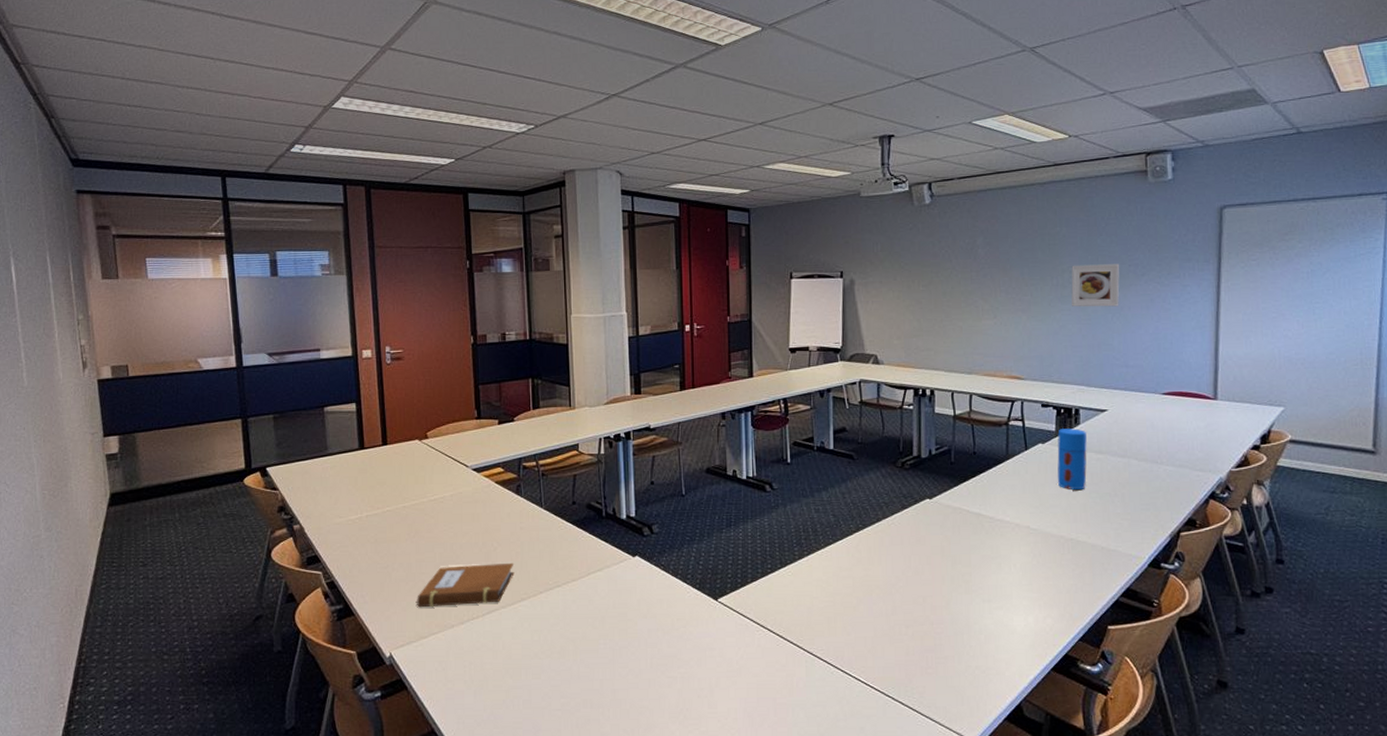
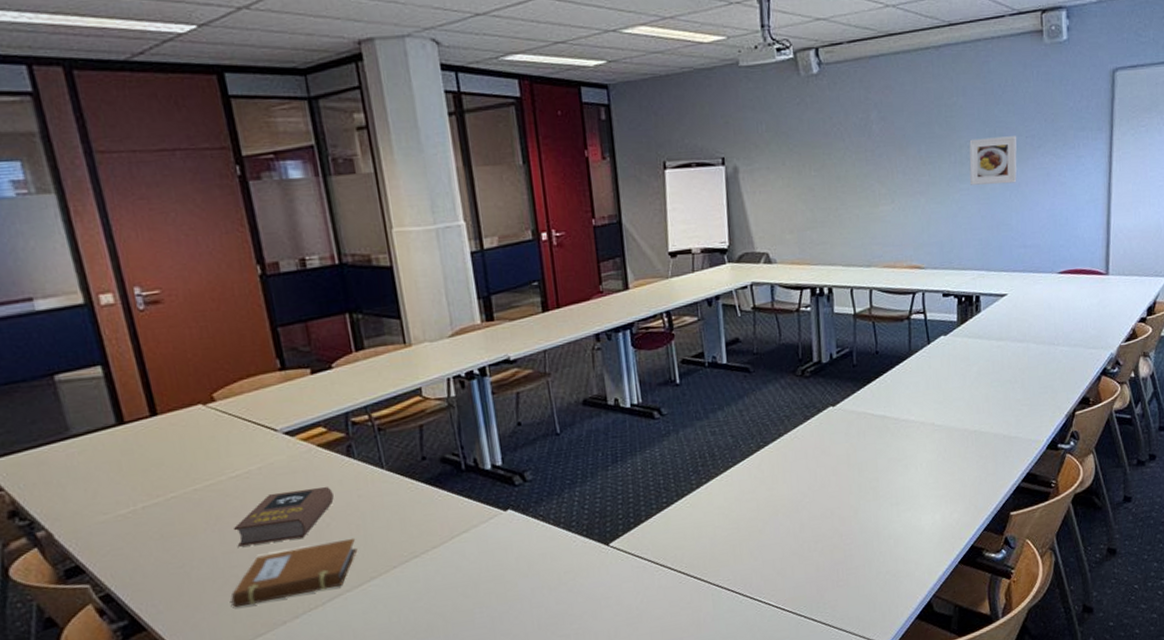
book: none [427,516,502,558] -> present [234,486,334,547]
thermos: present [1057,428,1087,491] -> none [959,316,988,381]

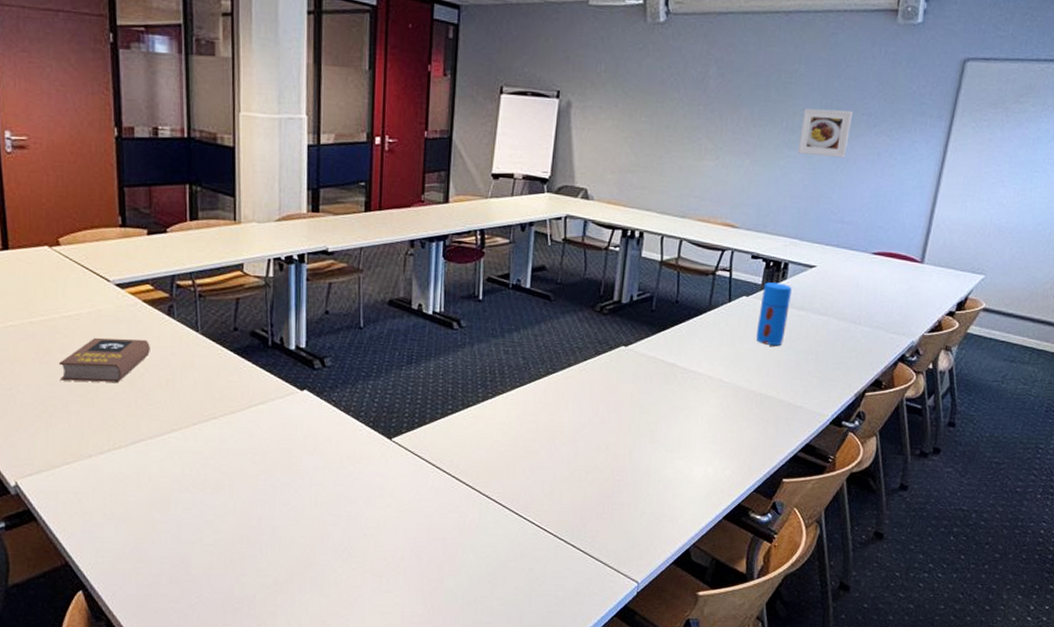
notebook: present [231,537,358,608] -> none [47,390,164,435]
thermos: none [959,316,988,381] -> present [756,282,792,346]

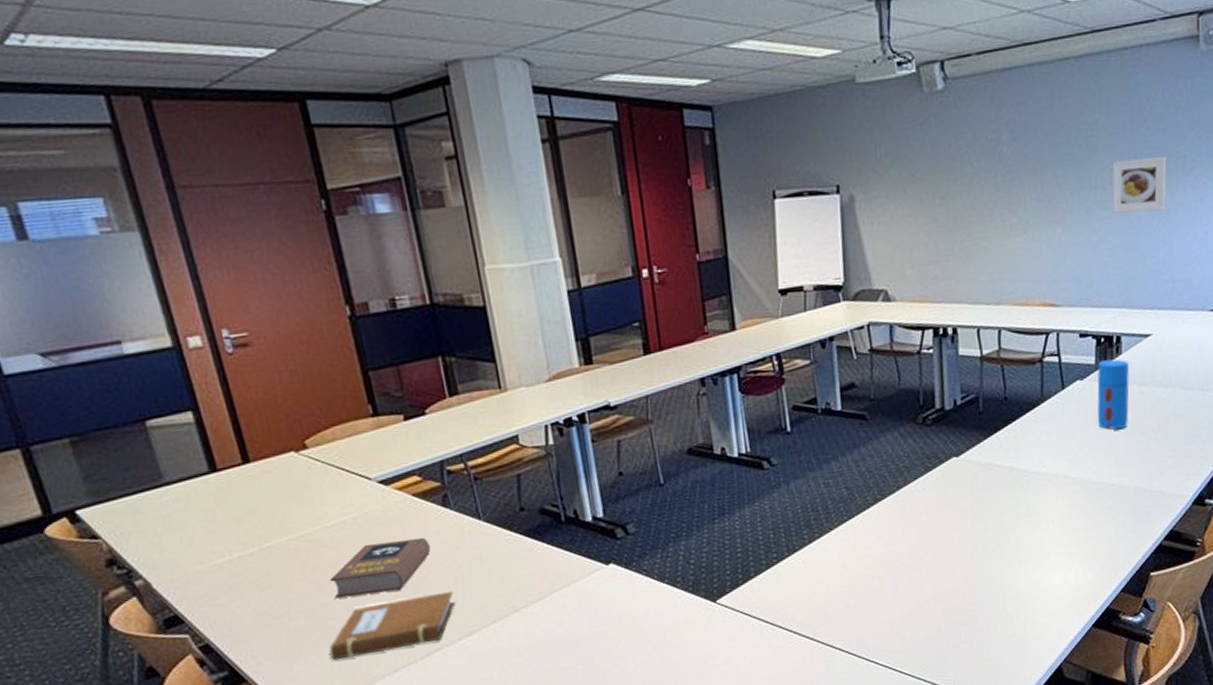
notebook: none [47,390,164,435] -> present [329,591,456,661]

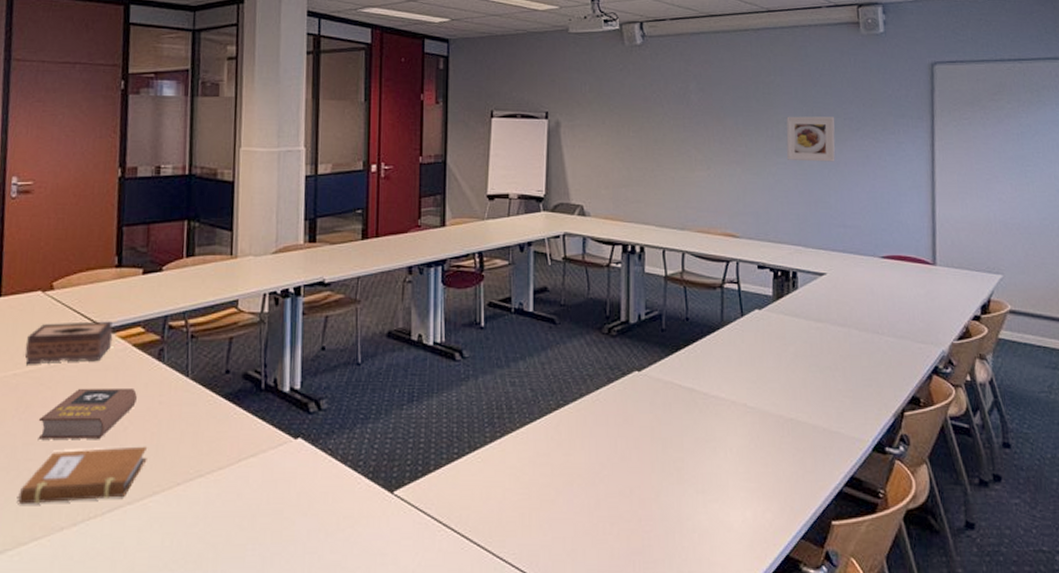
tissue box: none [292,473,389,529] -> present [25,321,114,365]
thermos: present [1097,359,1130,430] -> none [775,293,806,363]

